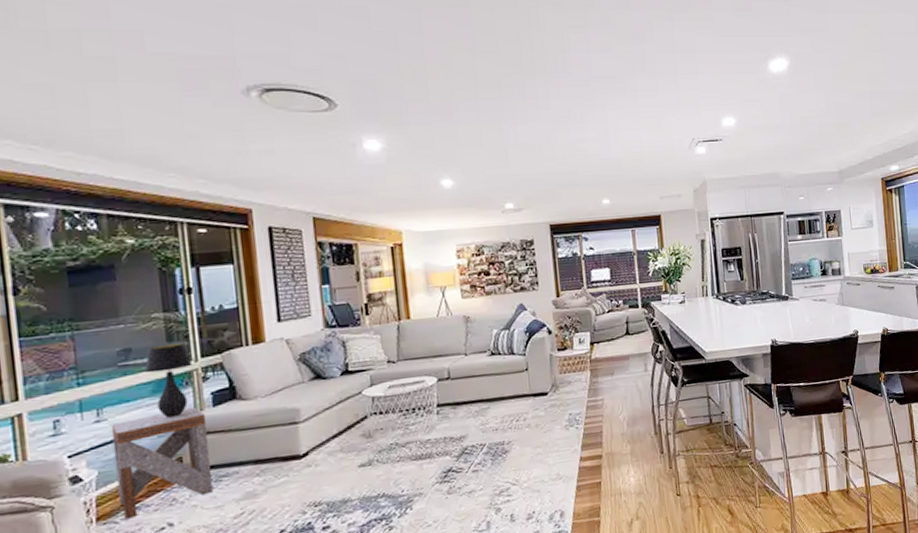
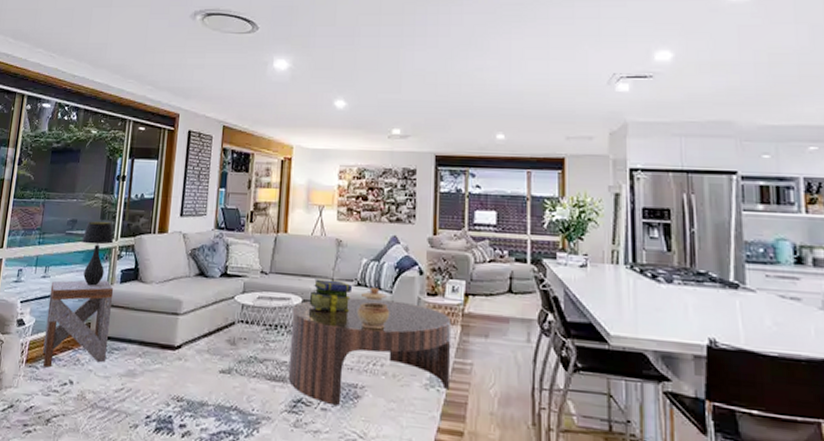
coffee table: none [428,360,587,466] -> present [288,297,451,405]
stack of books: none [444,354,487,386] -> present [309,279,353,312]
ceramic pot: none [495,354,526,392] -> present [358,288,390,330]

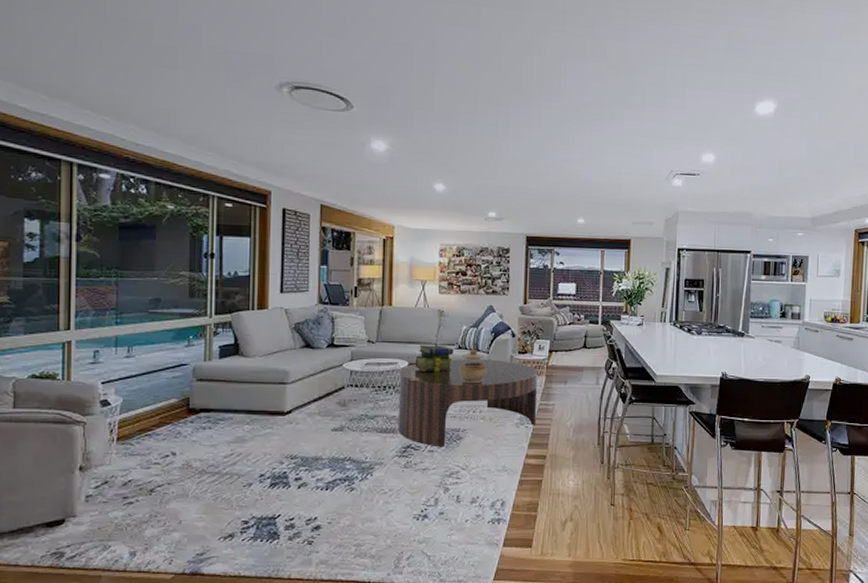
side table: present [42,279,114,368] -> none [136,356,213,443]
table lamp: present [81,221,114,286] -> none [168,300,208,363]

